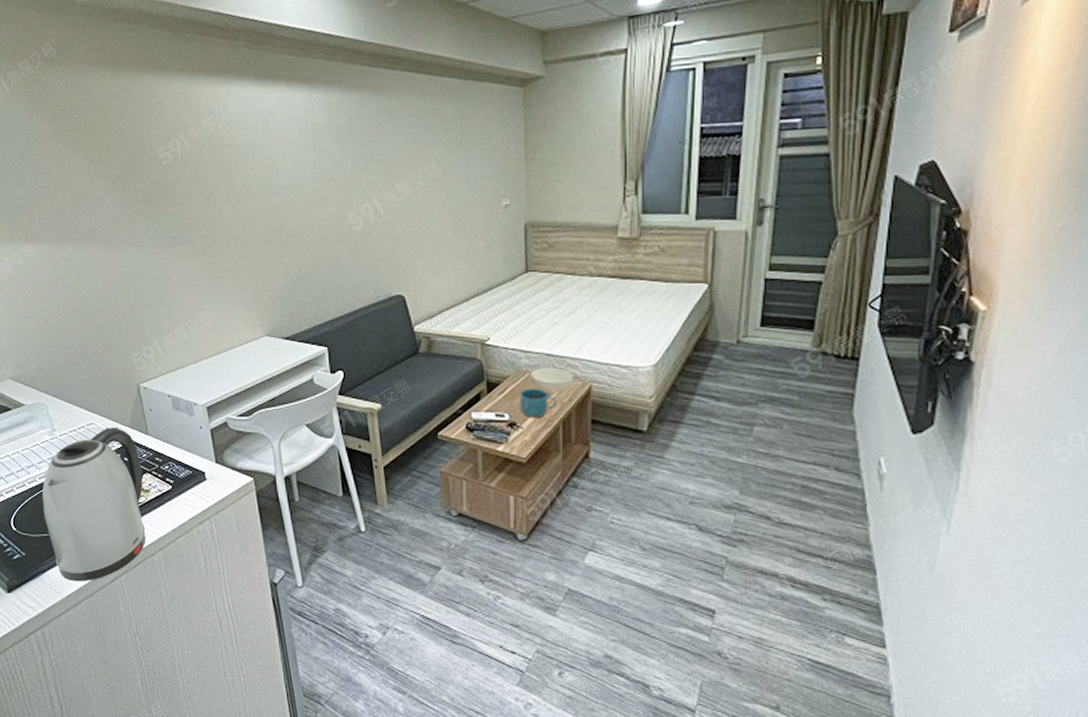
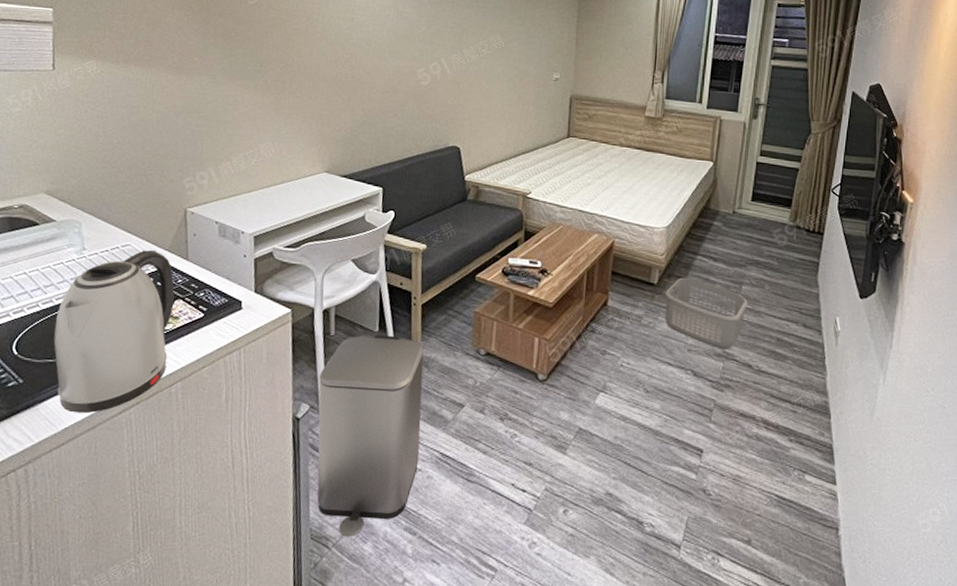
pedal bin: none [290,499,400,695] -> present [317,334,424,537]
cup: present [519,388,557,417] -> none [551,239,584,266]
bowl: present [530,368,573,394] -> none [563,222,599,246]
clothes hamper: none [657,421,762,501] -> present [665,277,748,350]

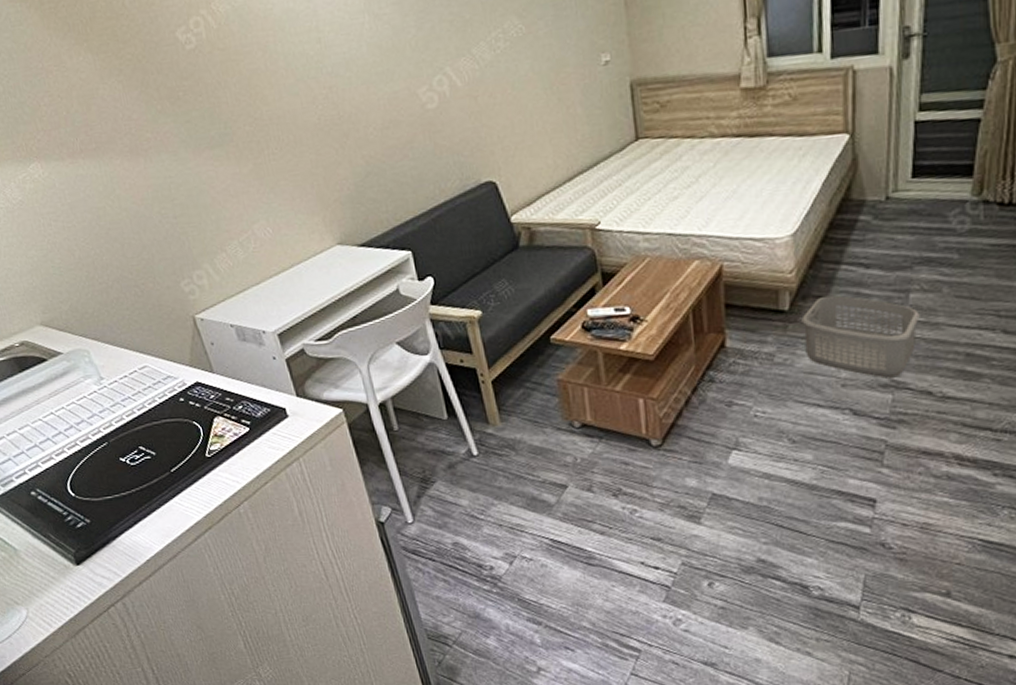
kettle: present [53,249,175,414] -> none [98,367,228,545]
pedal bin: present [317,334,424,537] -> none [393,420,528,634]

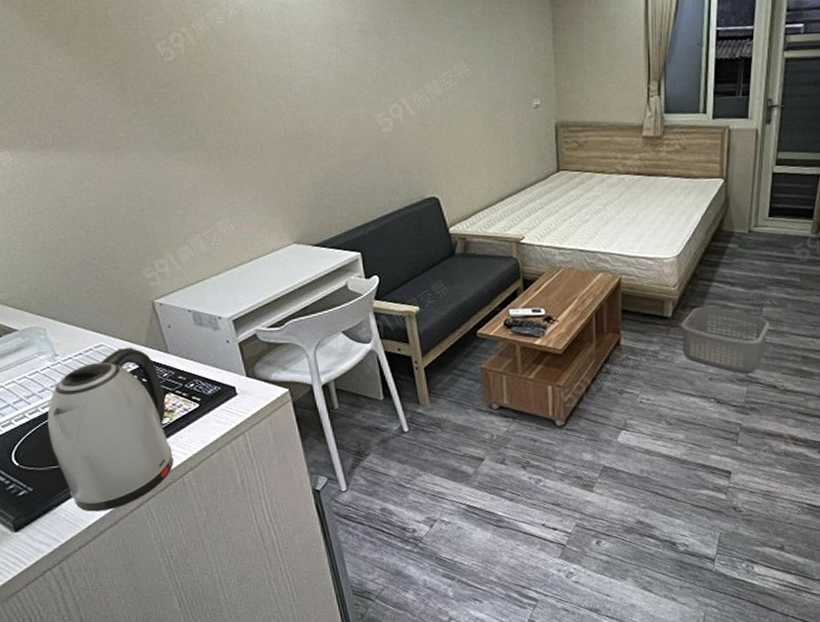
kettle: none [98,367,228,545] -> present [47,347,174,512]

